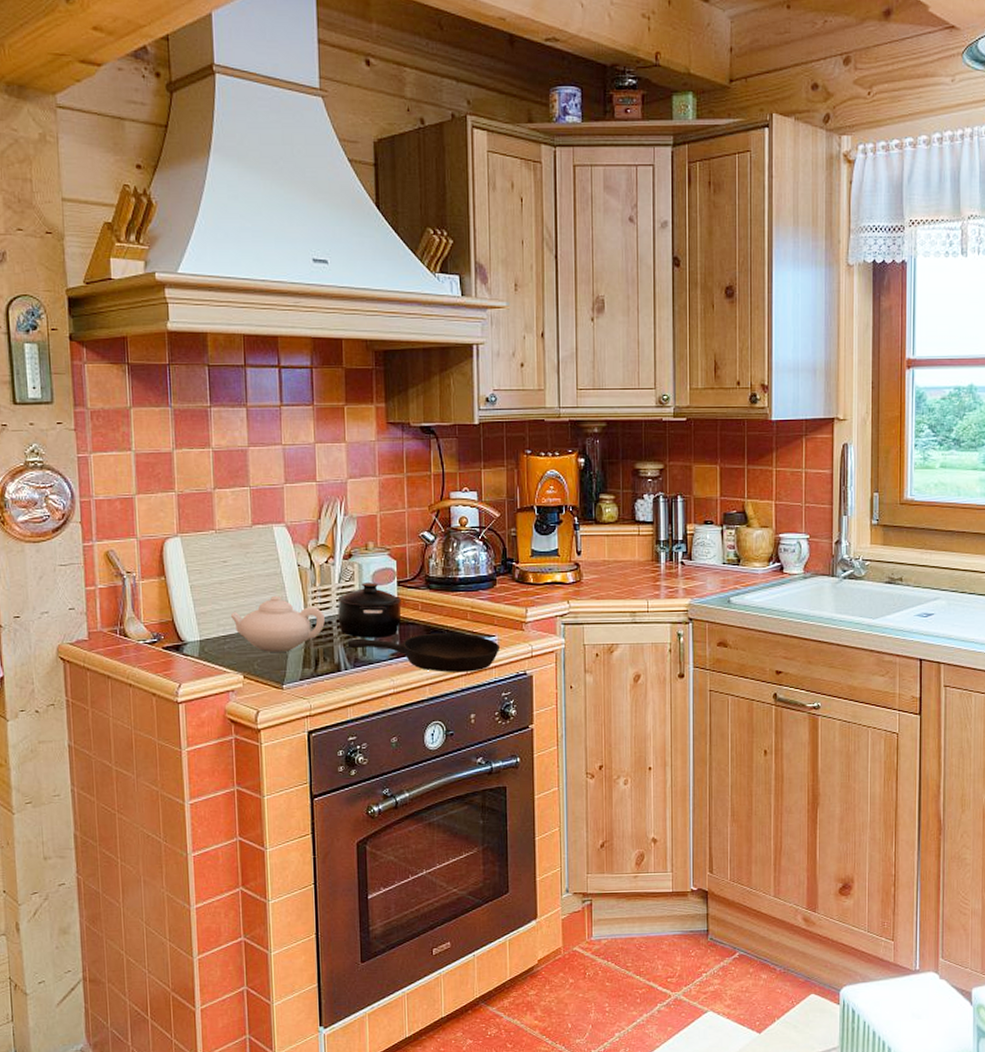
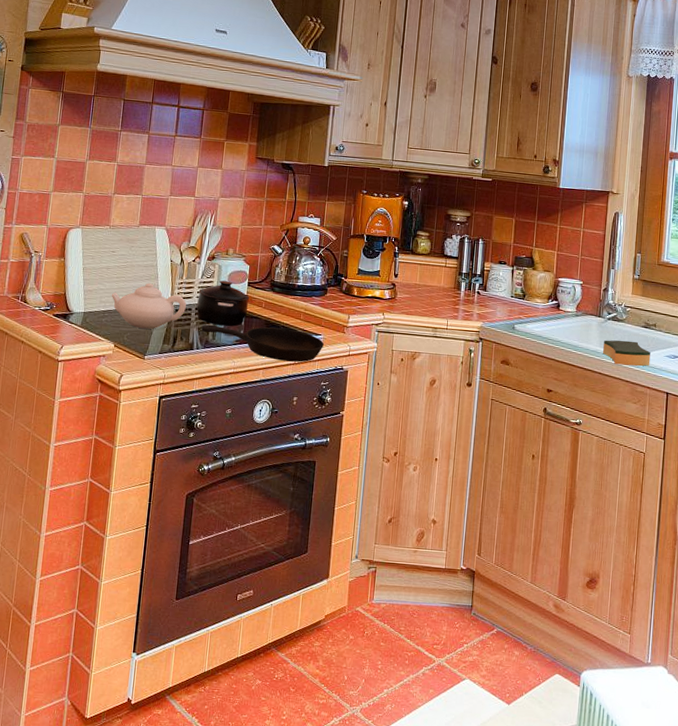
sponge: none [840,601,898,632] -> present [603,340,651,367]

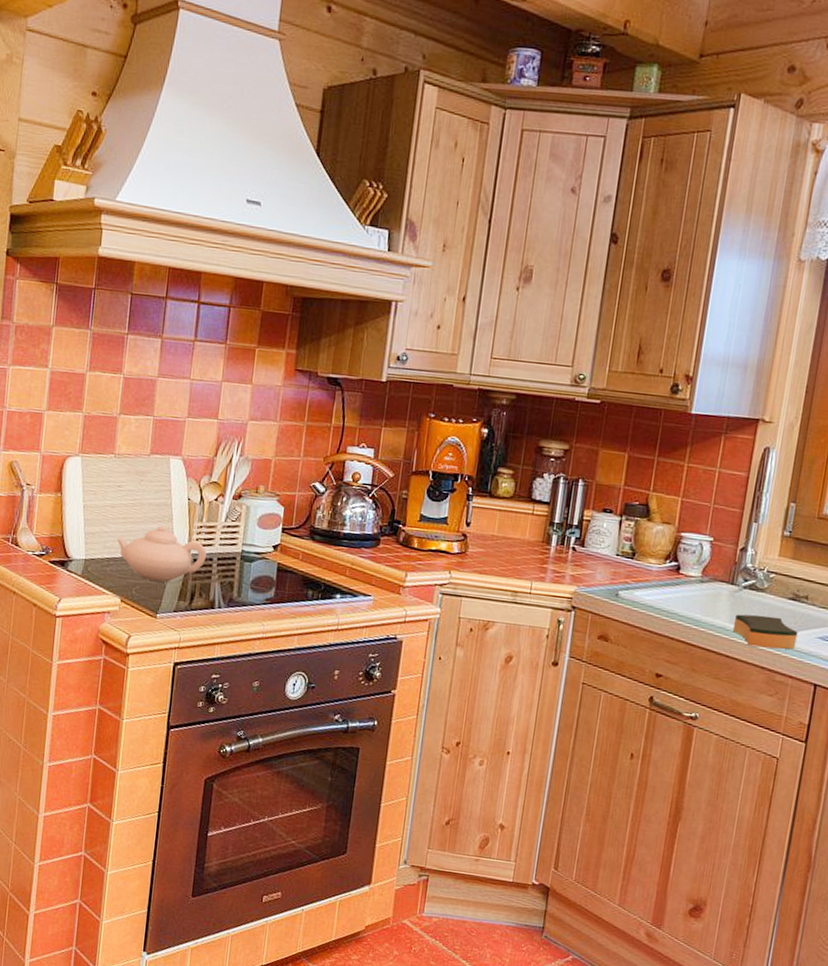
saucepan: present [196,280,250,326] -> none [219,525,284,582]
frying pan: present [201,324,324,363] -> none [224,578,374,629]

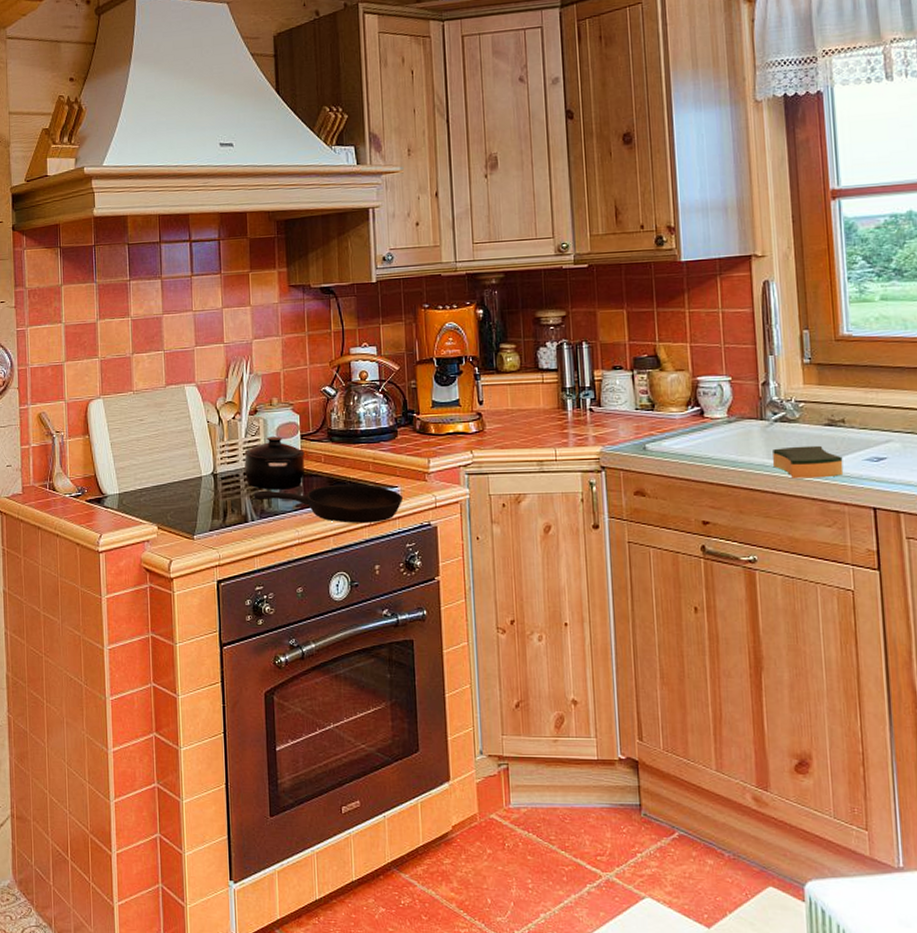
teapot: present [118,525,207,582] -> none [147,450,232,504]
saucepan: none [219,525,284,582] -> present [244,436,305,490]
frying pan: none [224,578,374,629] -> present [253,483,402,524]

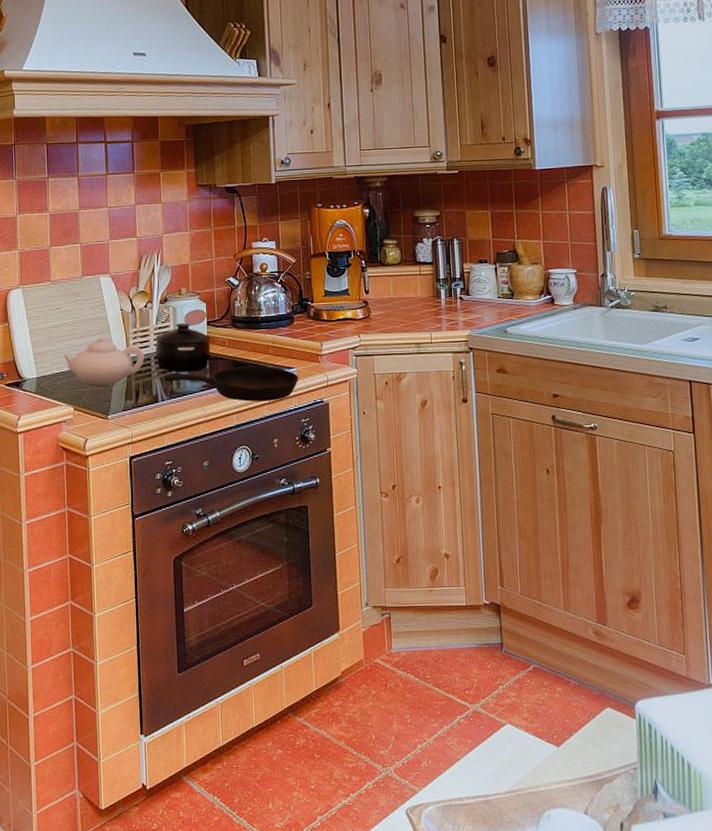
teapot: none [147,450,232,504] -> present [64,336,144,387]
sponge: present [773,445,844,479] -> none [610,328,666,357]

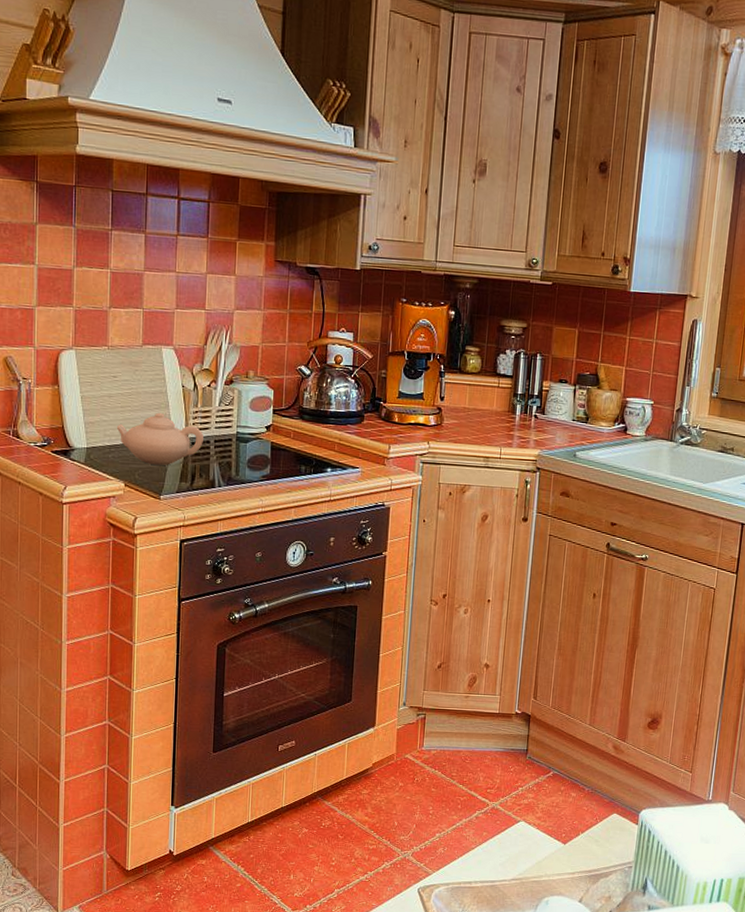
saucepan: present [155,323,211,372] -> none [216,408,275,460]
frying pan: present [164,365,298,402] -> none [222,458,362,500]

